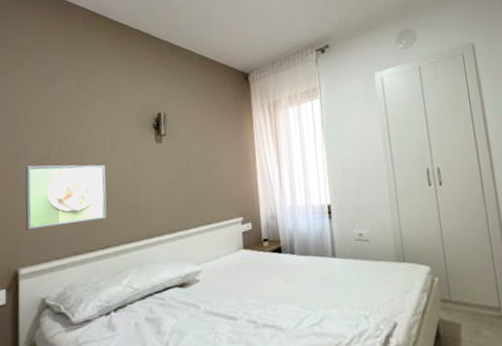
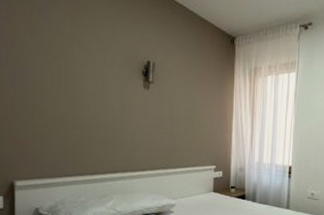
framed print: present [25,165,107,230] -> none [20,91,96,150]

